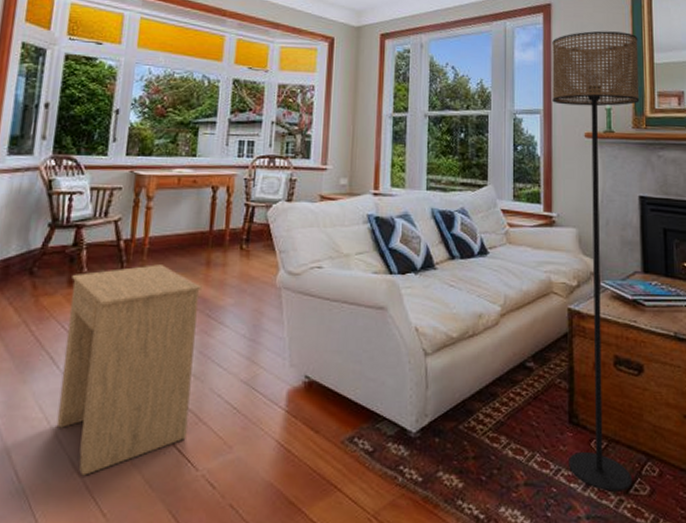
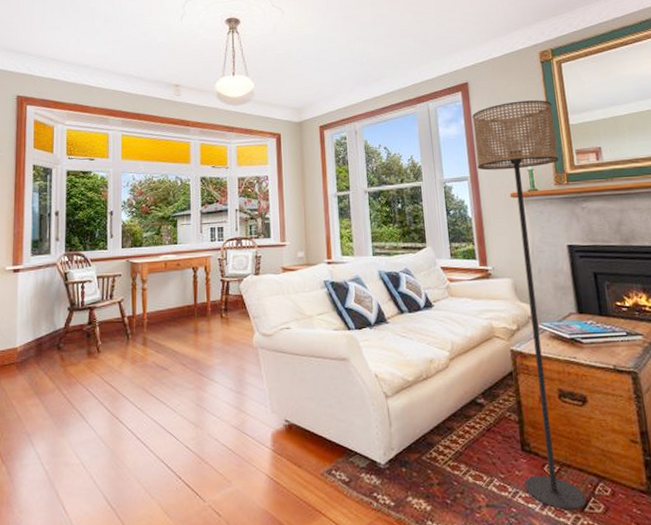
side table: present [56,264,202,476] -> none [90,335,193,509]

